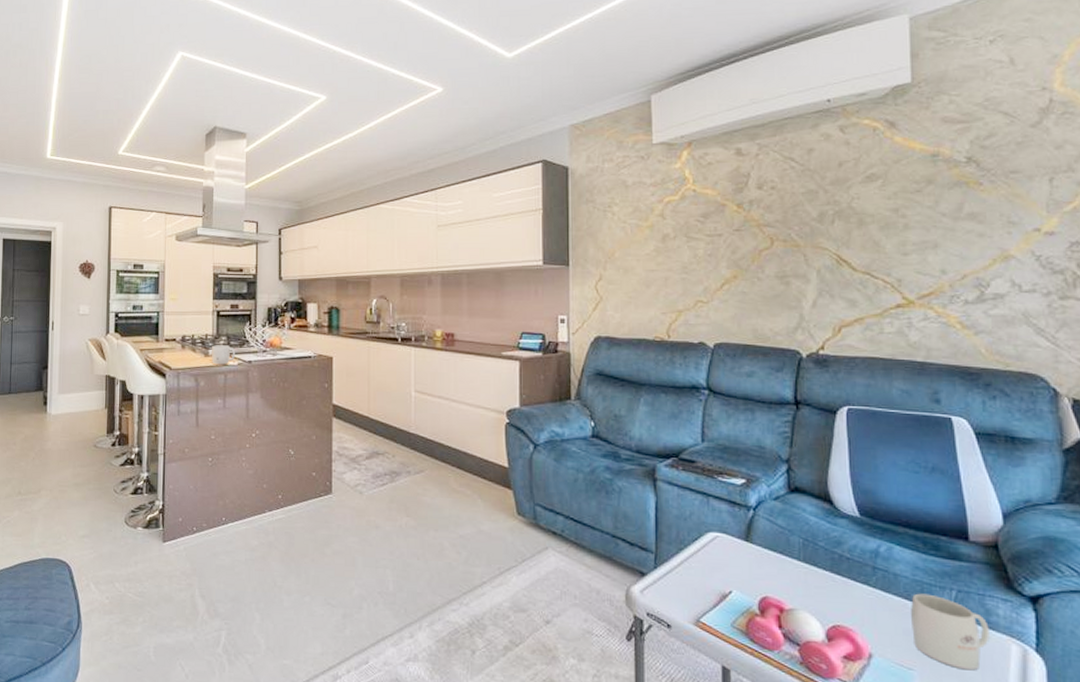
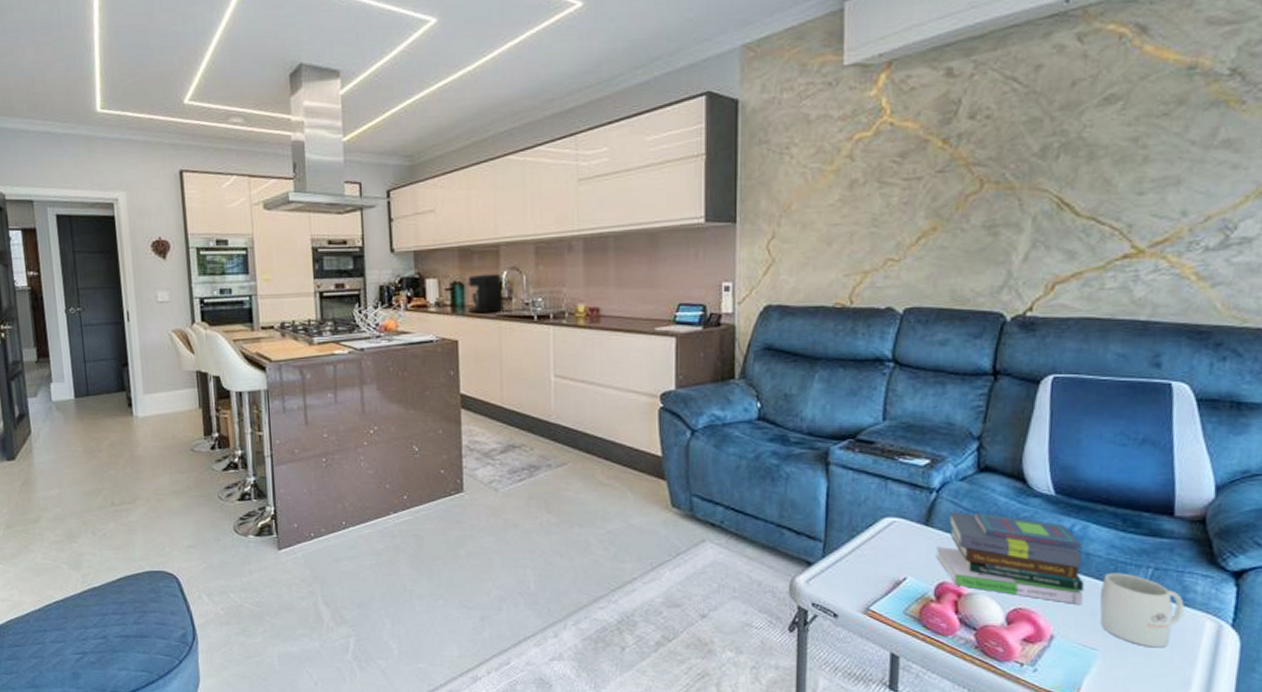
mug: present [212,345,236,365] -> none [317,331,345,354]
coffee maker: none [342,301,373,335] -> present [468,273,504,314]
books: none [757,529,896,624] -> present [936,511,1085,604]

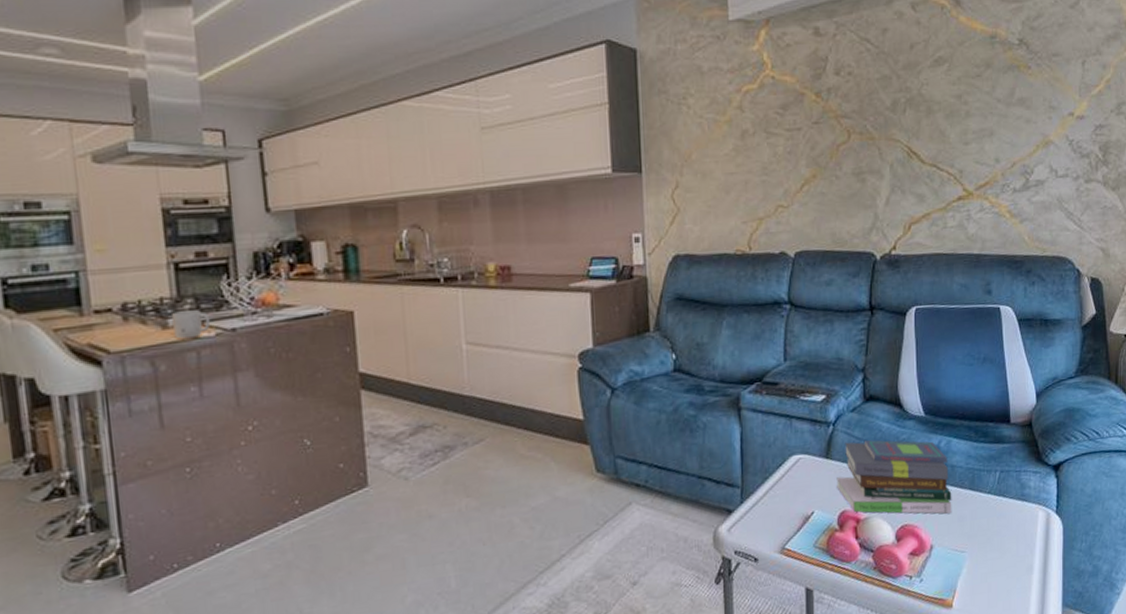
mug: none [317,331,345,354] -> present [172,310,211,340]
coffee maker: present [468,273,504,314] -> none [363,232,405,279]
mug: present [1099,572,1184,648] -> none [964,479,1023,543]

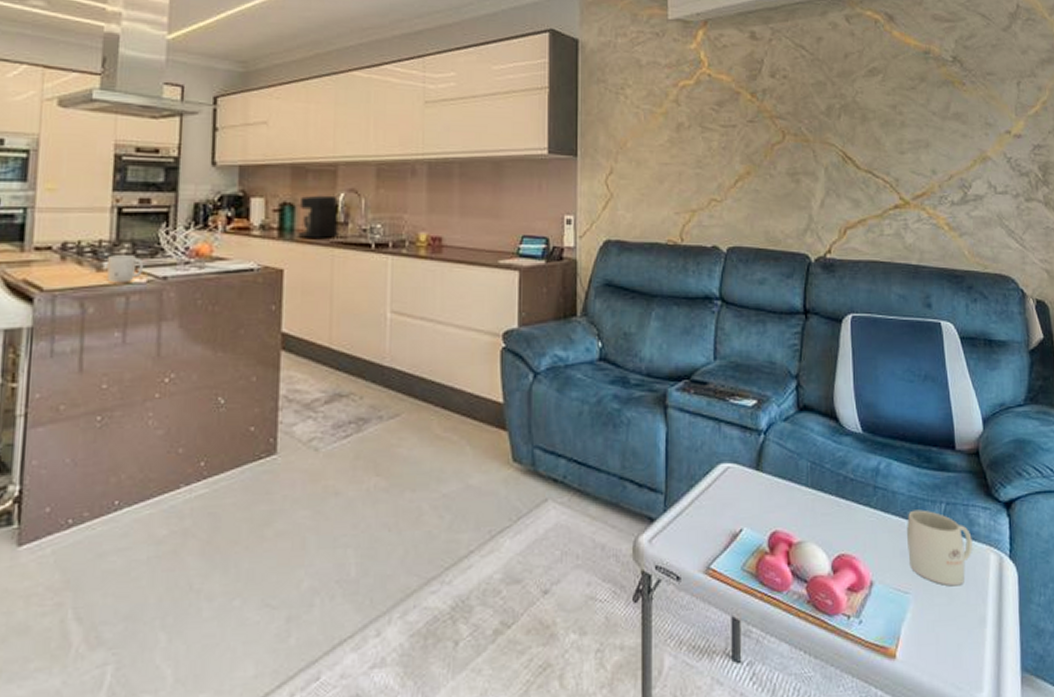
coffee maker: none [363,232,405,279] -> present [298,195,338,240]
books: present [836,439,952,514] -> none [767,453,894,546]
mug: none [964,479,1023,543] -> present [907,509,973,587]

